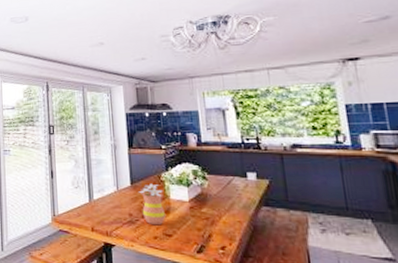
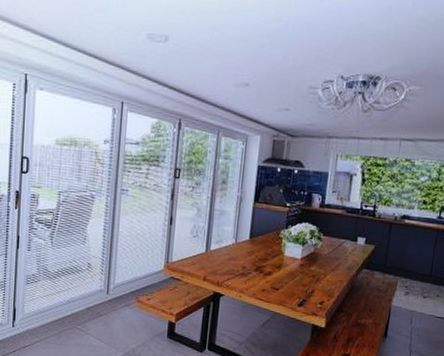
flowerpot: present [138,183,165,226] -> none [255,239,279,279]

